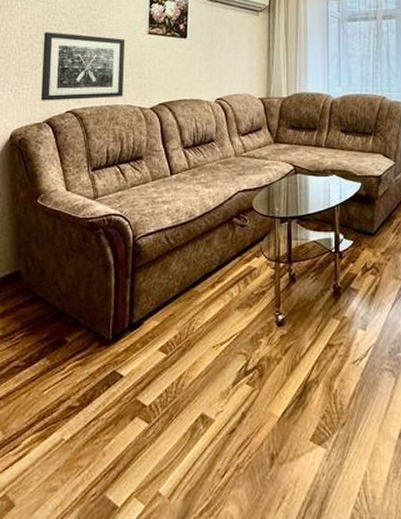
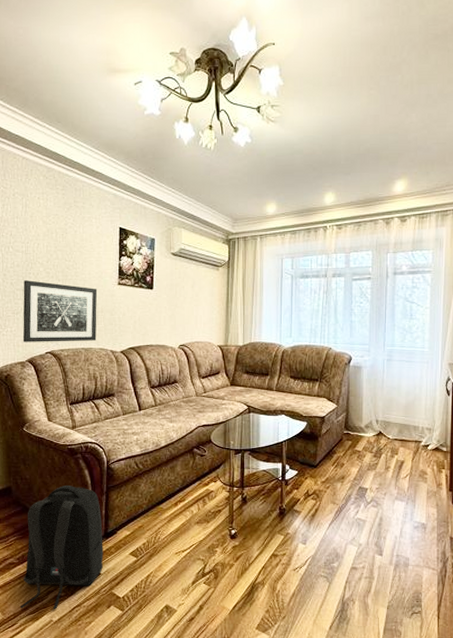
backpack: none [24,266,127,425] -> present [19,484,104,609]

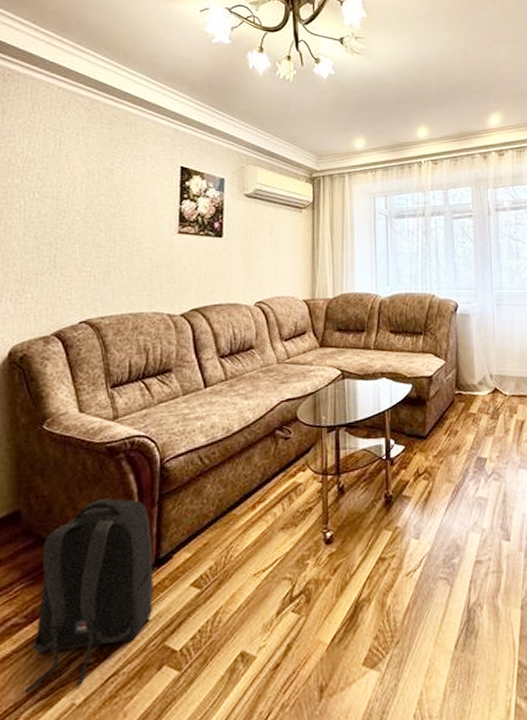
wall art: present [22,280,98,342] -> none [47,232,152,311]

